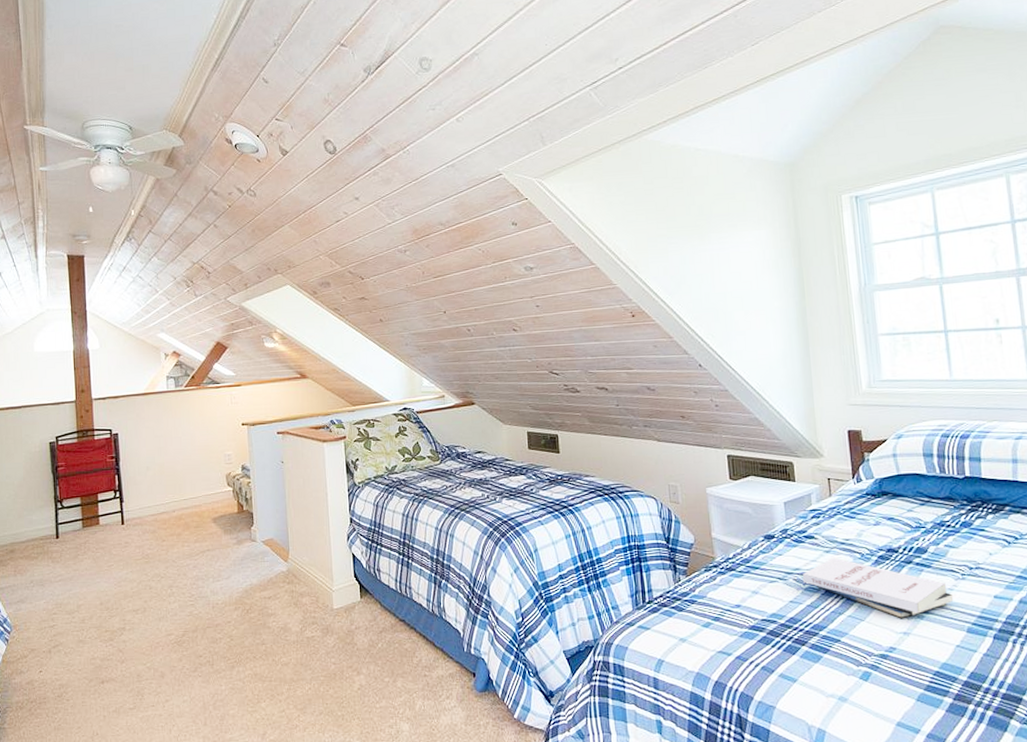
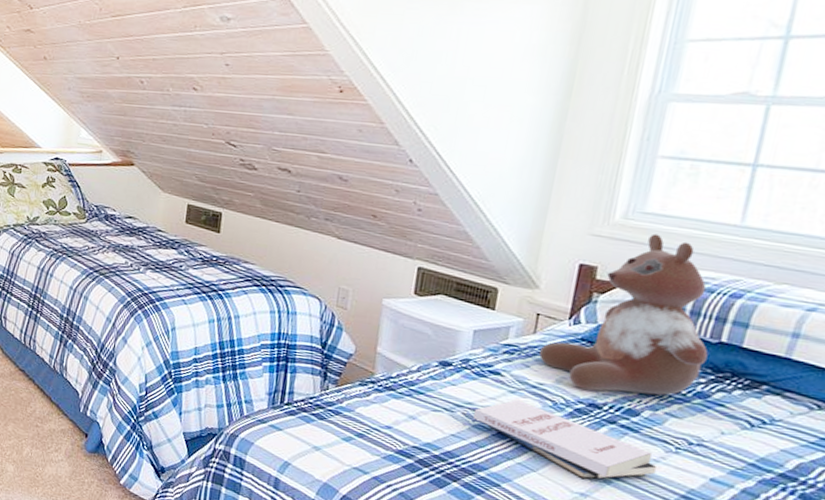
stuffed bear: none [838,396,961,537] -> present [538,233,709,396]

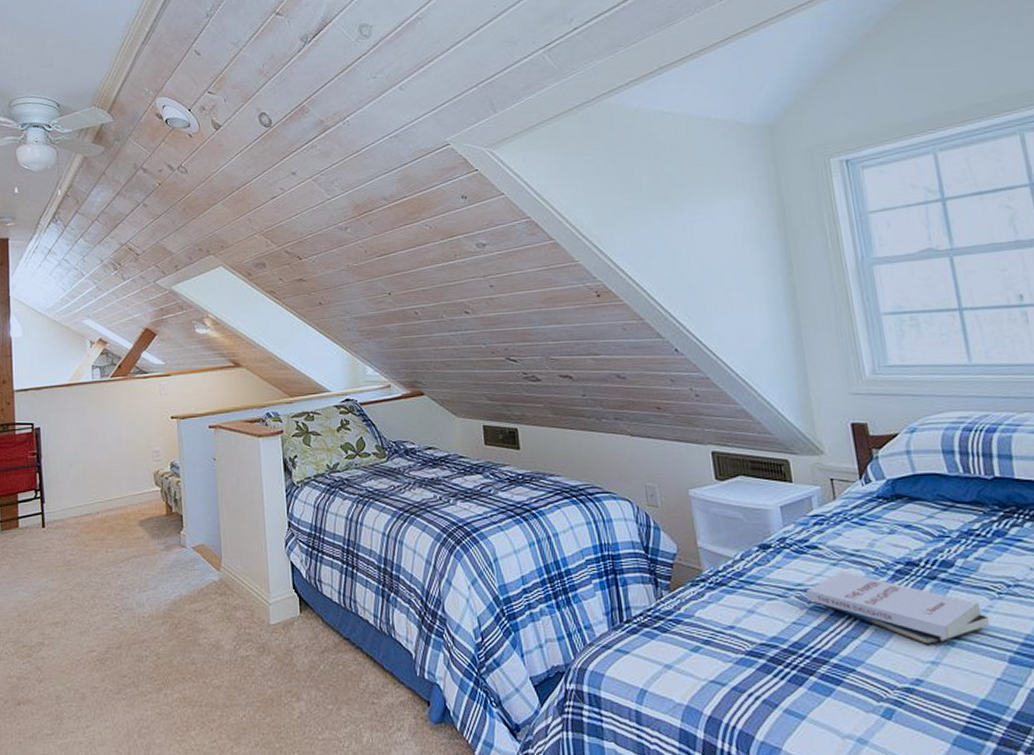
stuffed bear: present [538,233,709,396] -> none [844,384,991,548]

